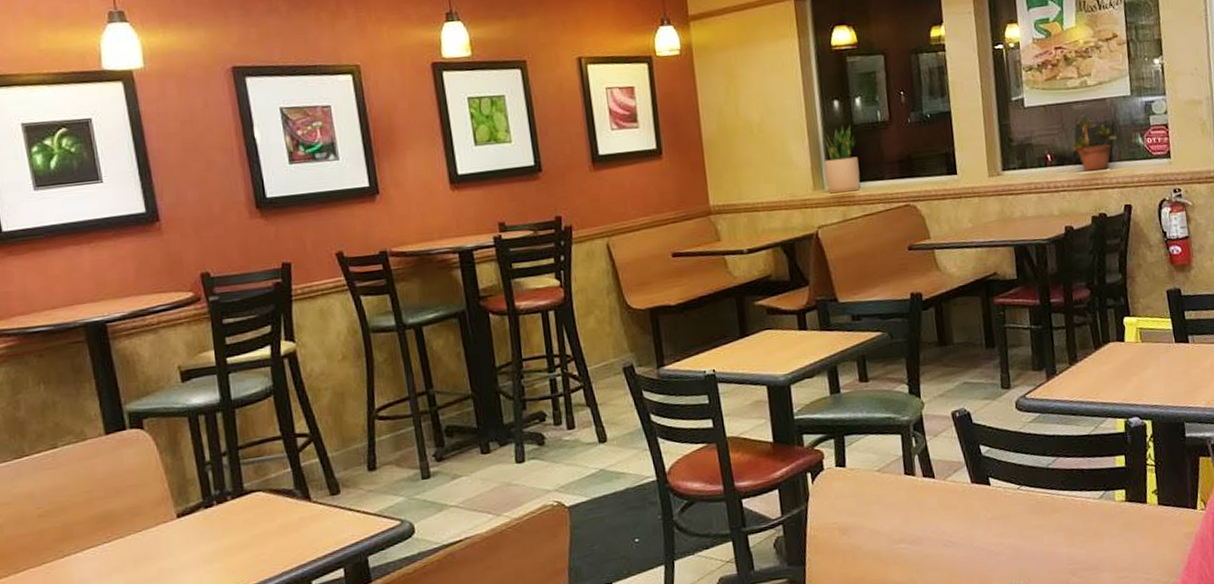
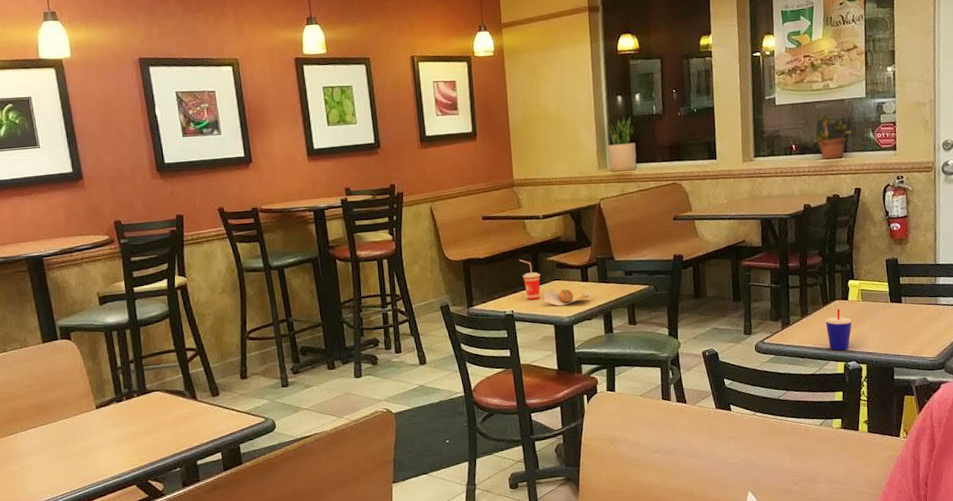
beverage cup: none [720,305,748,356] -> present [519,259,541,300]
hot dog: none [751,339,811,362] -> present [543,287,591,306]
beverage cup: none [1099,352,1131,405] -> present [826,309,852,351]

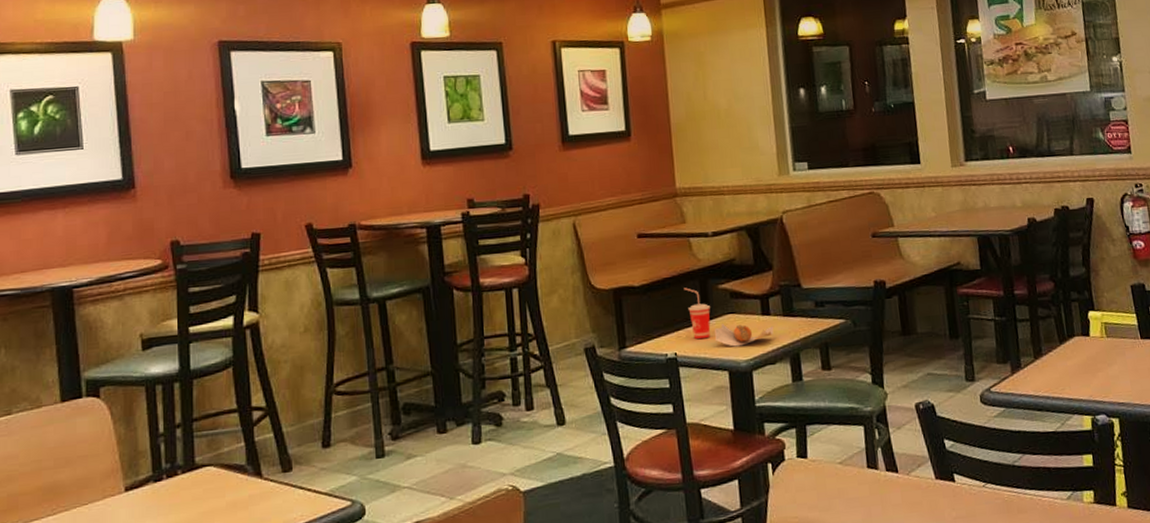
planter: present [607,116,637,173] -> none [789,112,825,180]
potted plant: present [814,112,853,161] -> none [1034,109,1079,166]
beverage cup: present [826,309,852,351] -> none [1064,347,1097,401]

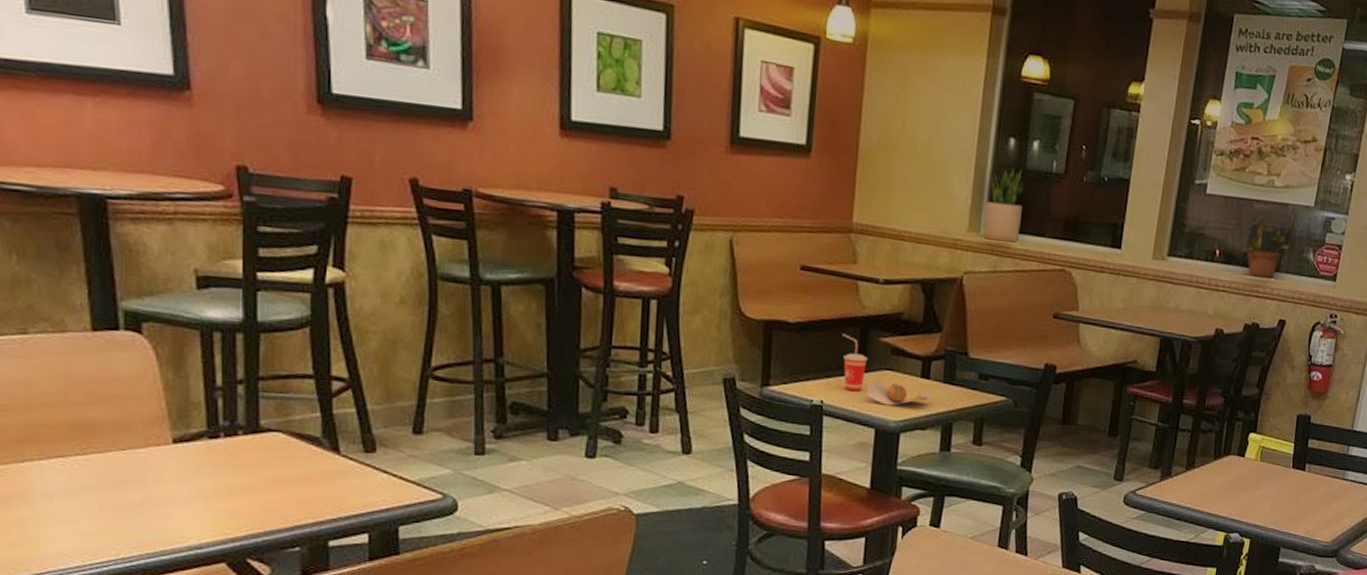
planter: none [789,112,825,180] -> present [983,166,1026,243]
potted plant: none [1034,109,1079,166] -> present [1243,216,1291,280]

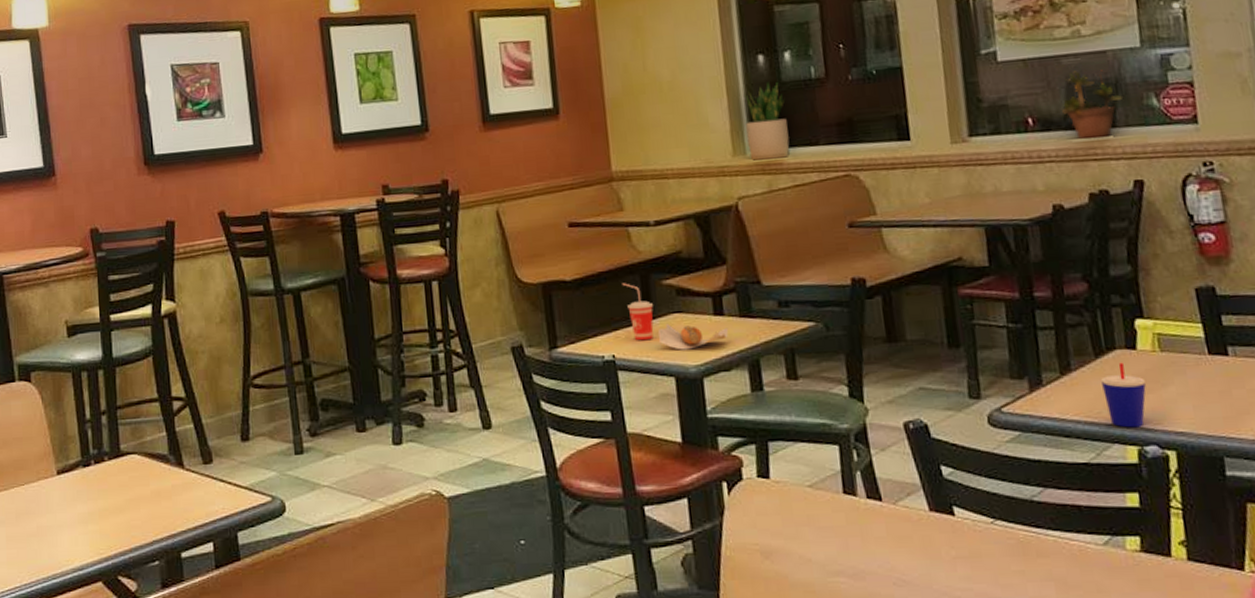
beverage cup: none [1211,466,1244,518] -> present [1101,362,1146,428]

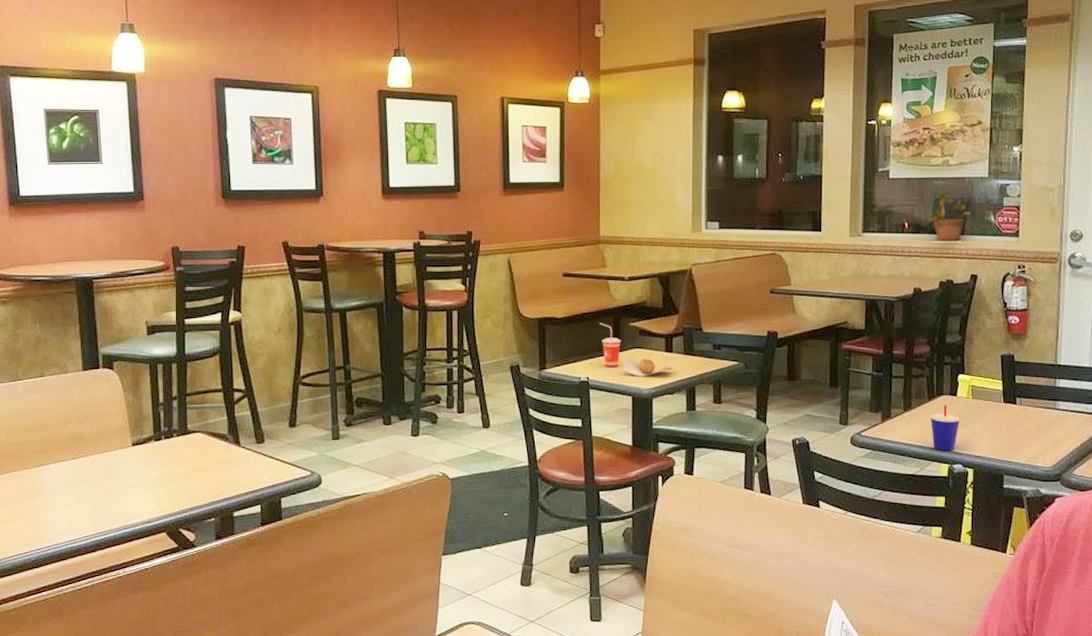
planter: present [745,82,790,161] -> none [704,177,735,237]

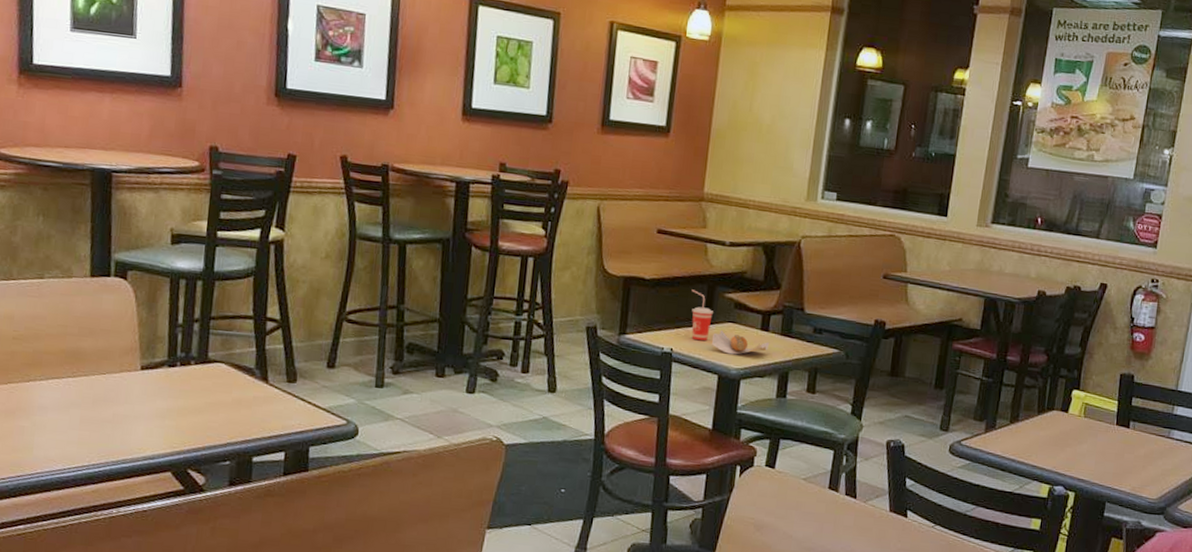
potted plant: present [929,190,972,243] -> none [1064,187,1111,246]
beverage cup: present [931,405,959,451] -> none [1036,420,1068,471]

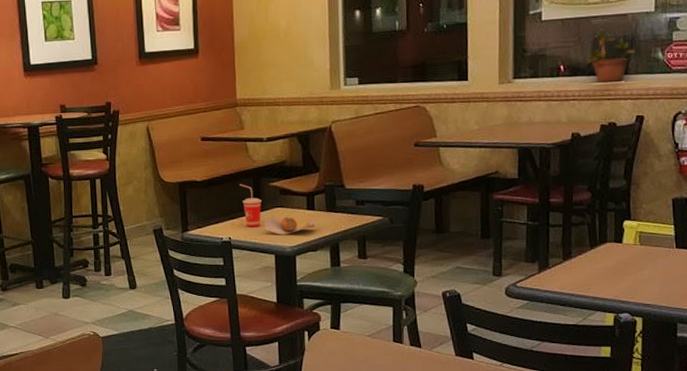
potted plant: none [1064,187,1111,246] -> present [588,29,636,84]

